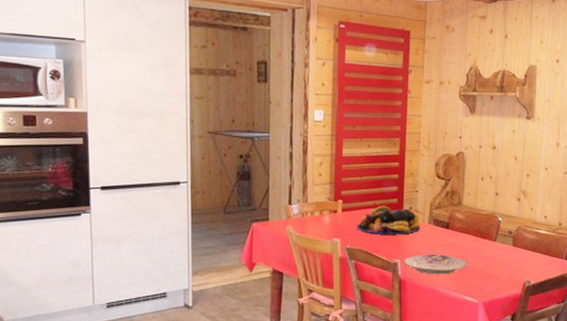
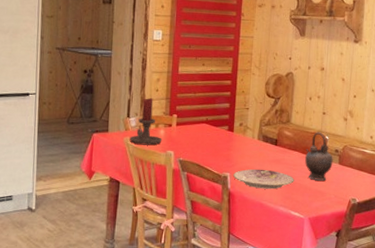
candle holder: none [292,183,327,234] -> present [129,98,162,146]
fruit bowl: present [357,205,421,235] -> none [190,121,251,150]
teapot: none [478,213,507,264] -> present [305,132,333,181]

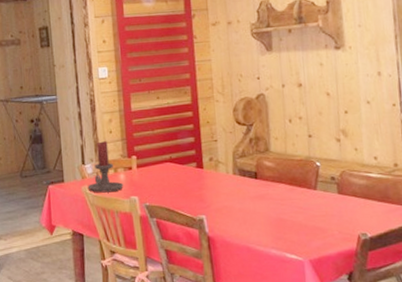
plate: present [233,169,294,190] -> none [210,207,285,231]
teapot: present [305,132,333,181] -> none [293,158,331,215]

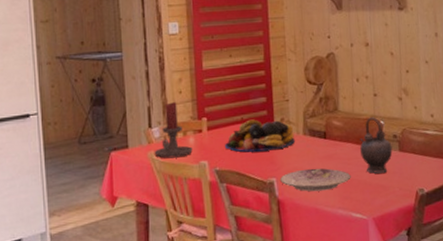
fruit bowl: none [154,158,225,190] -> present [225,119,296,153]
plate: none [210,207,285,231] -> present [280,168,351,192]
teapot: none [293,158,331,215] -> present [360,117,393,174]

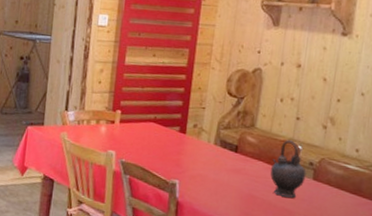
candle holder: present [154,102,193,159] -> none [66,90,103,143]
fruit bowl: present [225,119,296,153] -> none [134,120,205,154]
plate: present [280,168,351,192] -> none [183,177,256,203]

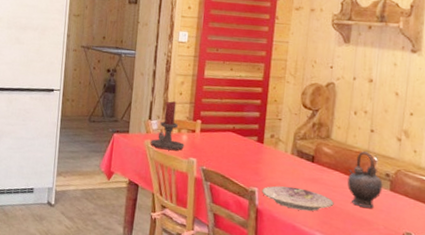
candle holder: none [66,90,103,143] -> present [150,101,184,151]
plate: none [183,177,256,203] -> present [262,185,334,212]

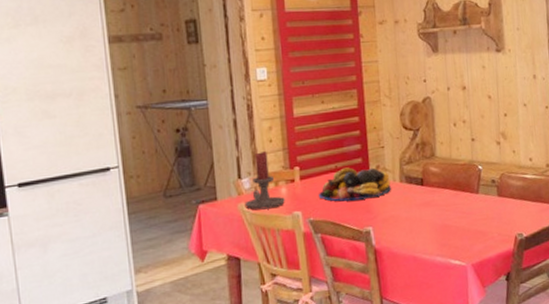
fruit bowl: none [214,130,283,163] -> present [319,167,392,202]
plate: present [262,185,334,212] -> none [377,215,449,240]
teapot: present [347,151,383,208] -> none [457,162,491,220]

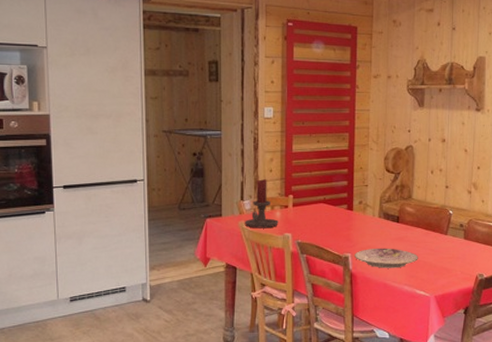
fruit bowl: present [319,167,392,202] -> none [308,200,371,229]
plate: none [377,215,449,240] -> present [355,248,418,268]

